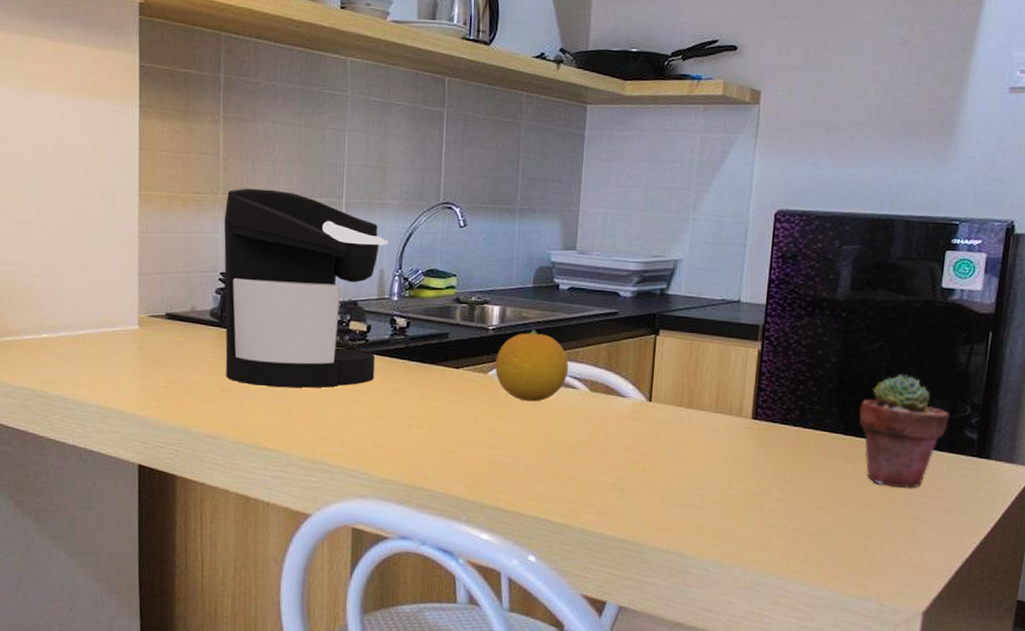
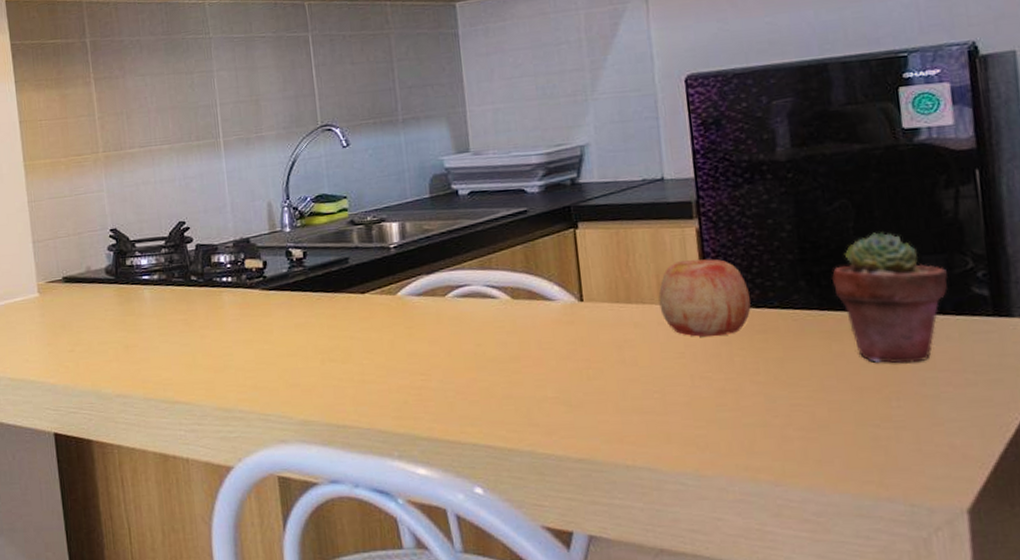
coffee maker: present [224,188,389,388] -> none [106,139,278,338]
fruit: present [495,329,569,402] -> none [402,241,485,319]
apple: none [715,377,792,447] -> present [658,259,751,337]

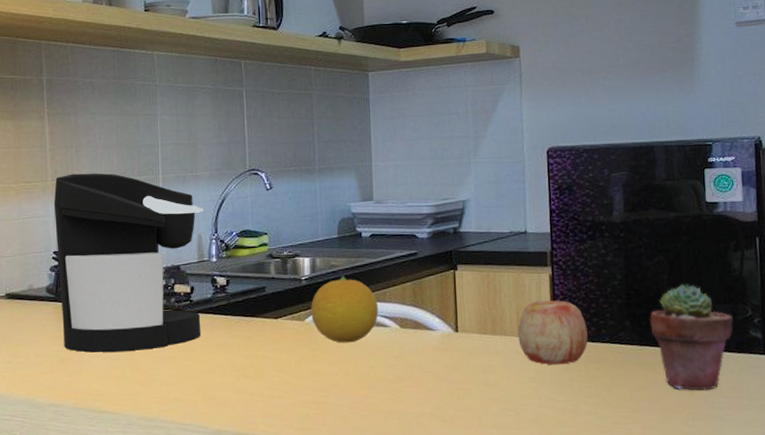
coffee maker: none [106,139,278,338] -> present [53,173,204,353]
fruit: none [402,241,485,319] -> present [311,276,379,343]

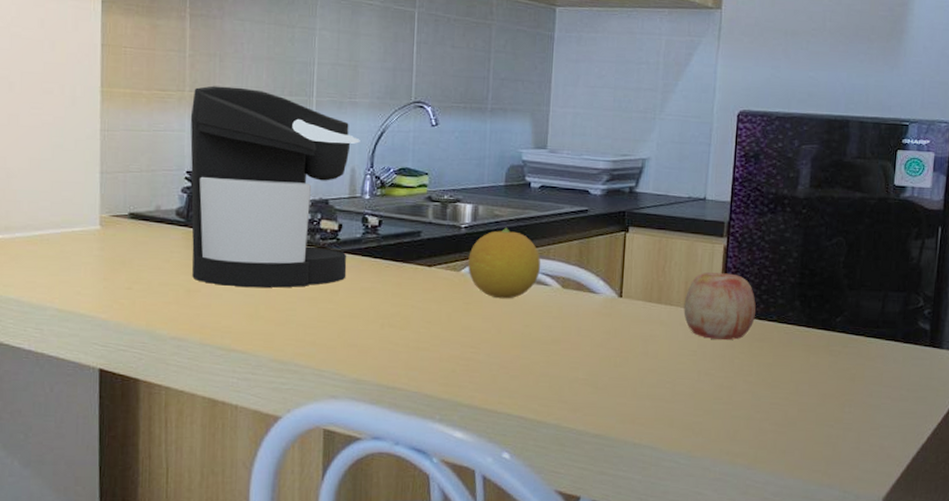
potted succulent: present [649,284,734,391] -> none [819,268,905,378]

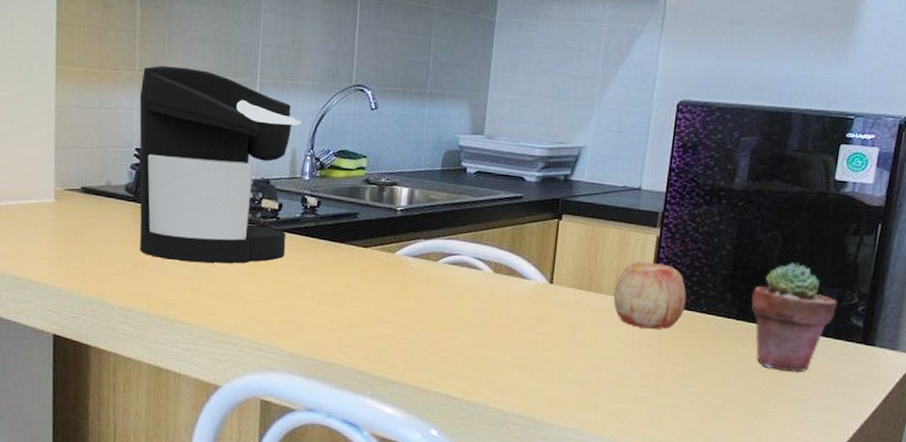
fruit: present [468,227,541,299] -> none [402,211,474,282]
potted succulent: none [819,268,905,378] -> present [751,262,838,372]

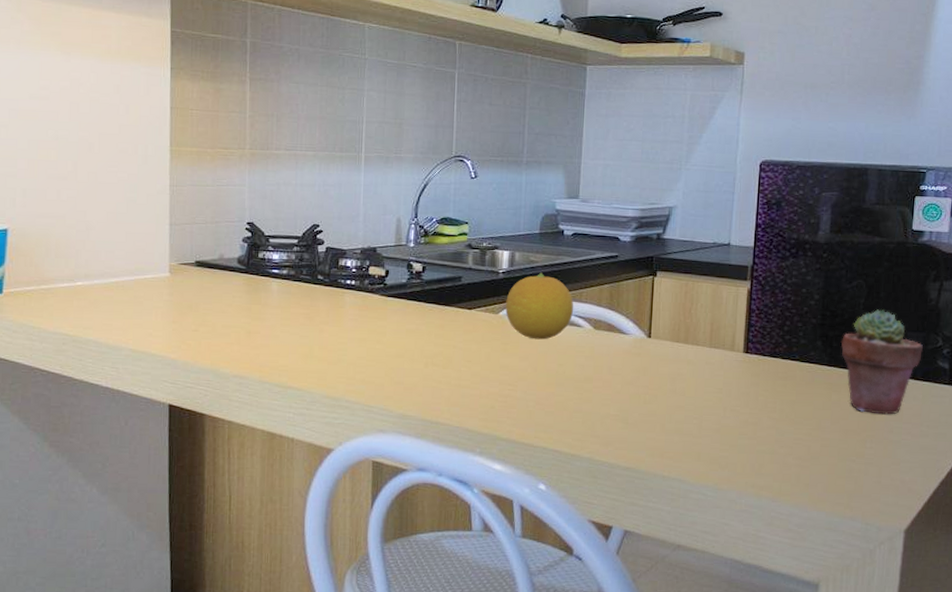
coffee maker: present [139,65,301,264] -> none [250,143,405,330]
fruit: none [402,211,474,282] -> present [505,272,574,340]
apple: present [613,262,687,330] -> none [709,314,780,379]

